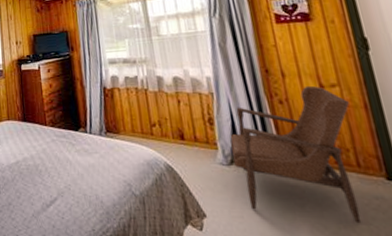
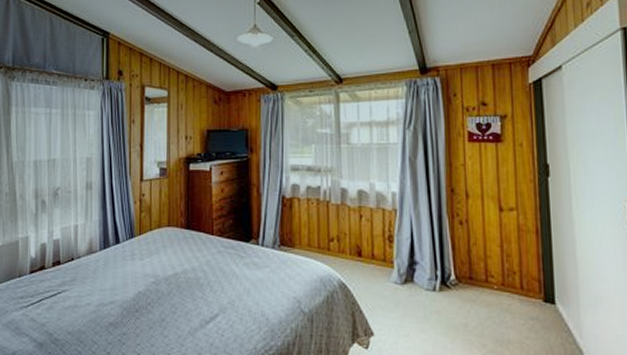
armchair: present [230,85,362,224] -> none [407,208,523,342]

